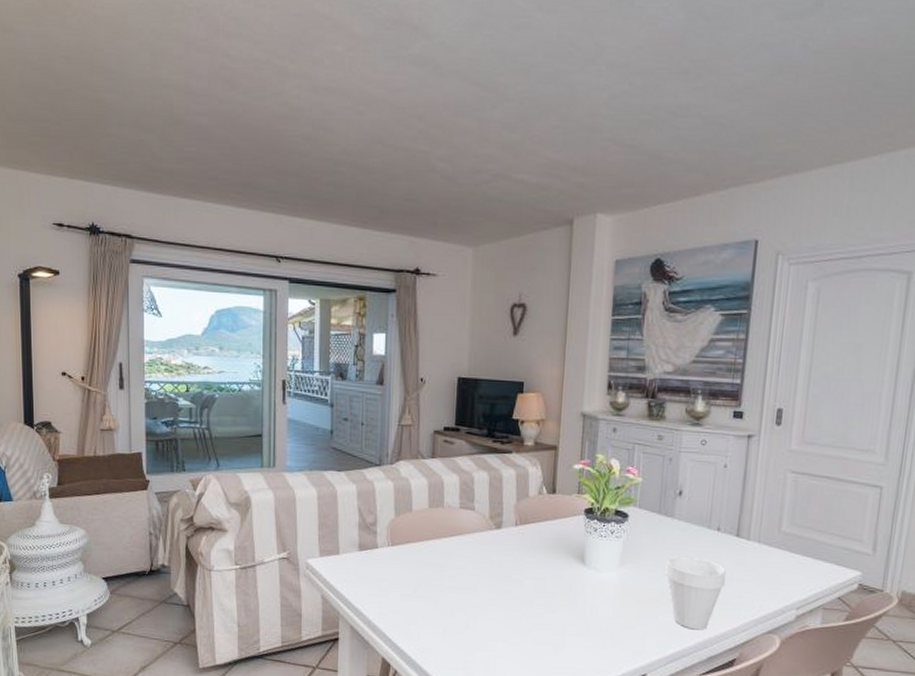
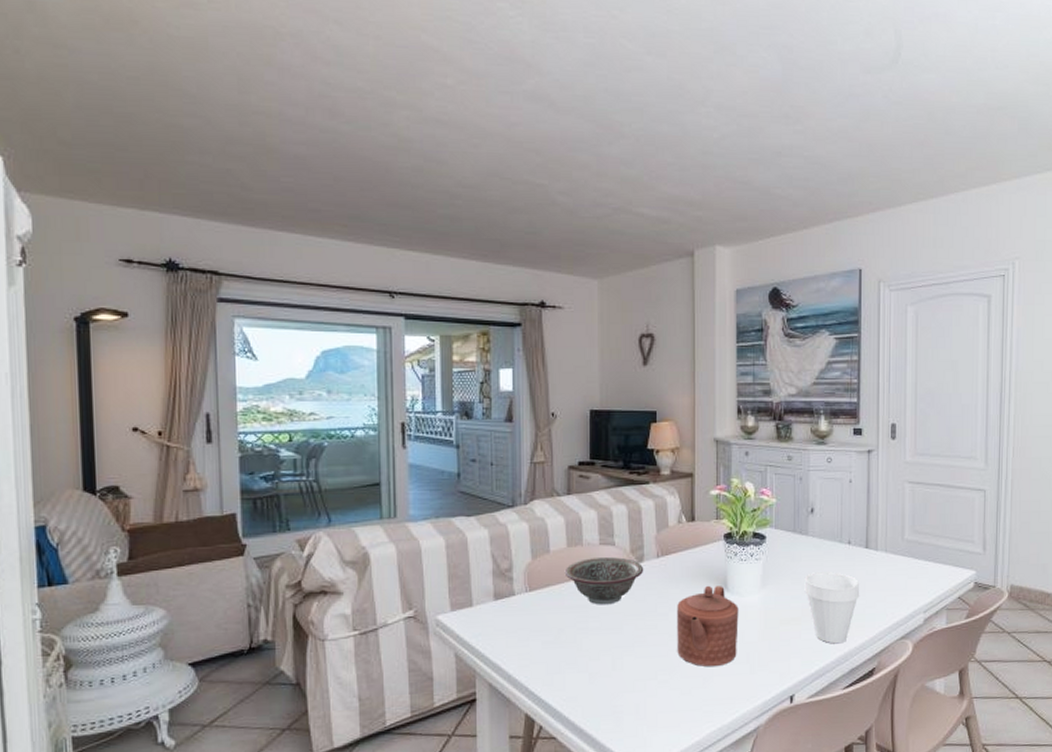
decorative bowl: none [425,520,502,566] -> present [564,557,644,605]
teapot: none [530,557,595,638] -> present [677,585,739,667]

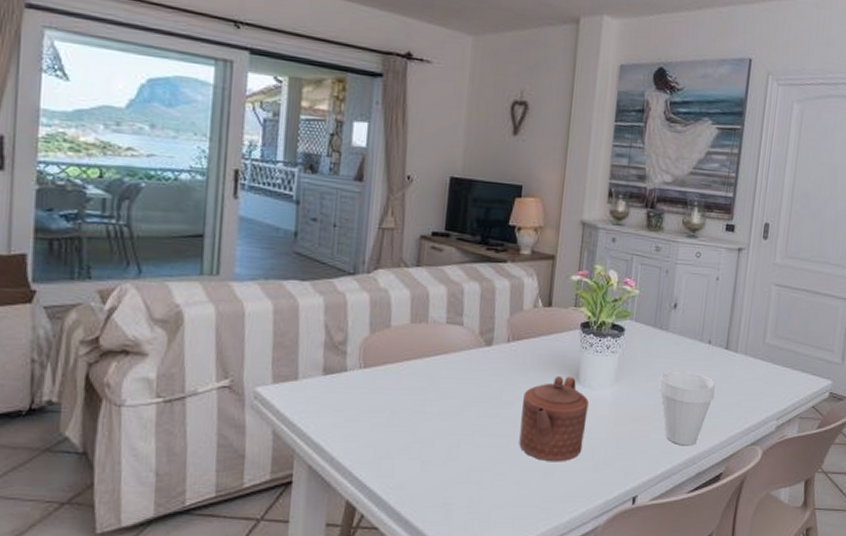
decorative bowl: present [564,557,644,605] -> none [404,337,493,389]

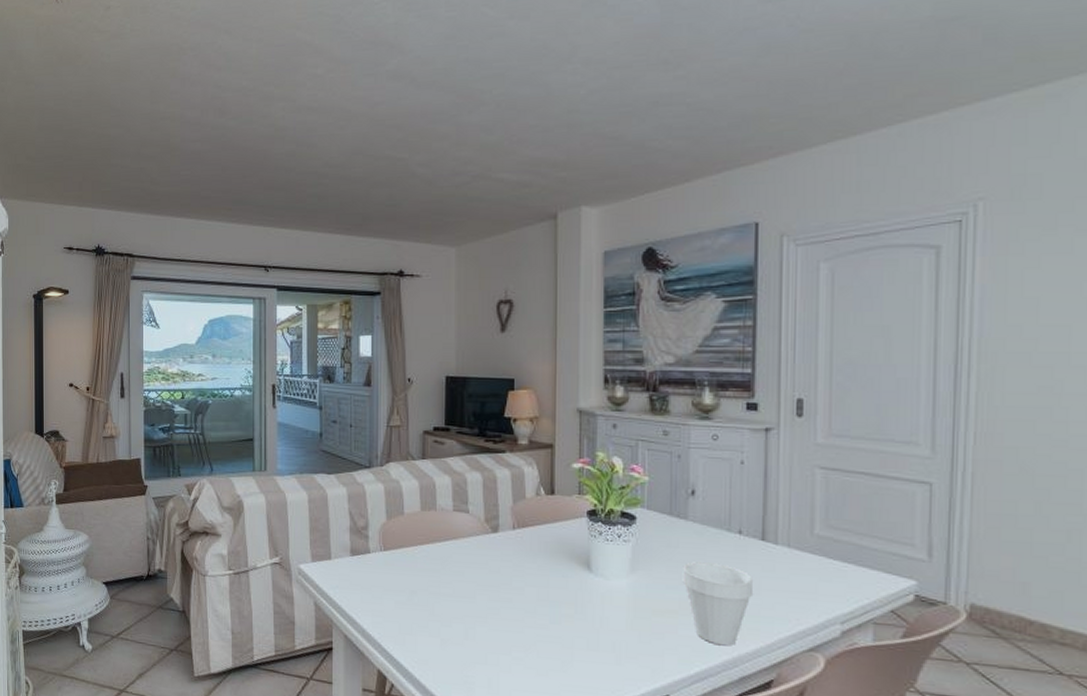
teapot: present [519,375,589,462] -> none [533,563,603,652]

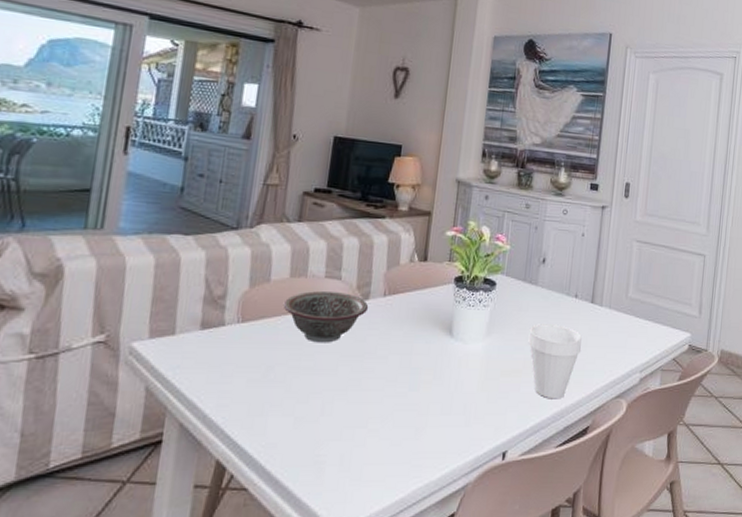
decorative bowl: none [418,523,499,573] -> present [283,291,369,343]

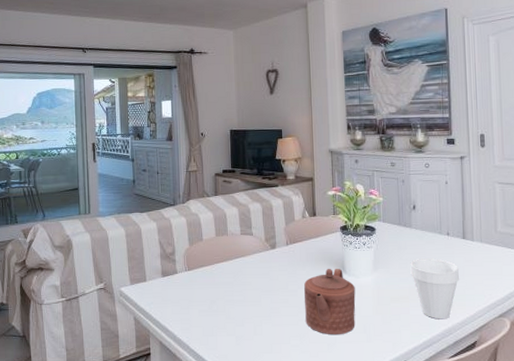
decorative bowl: present [283,291,369,343] -> none [214,245,277,283]
teapot: none [392,329,461,417] -> present [304,268,356,335]

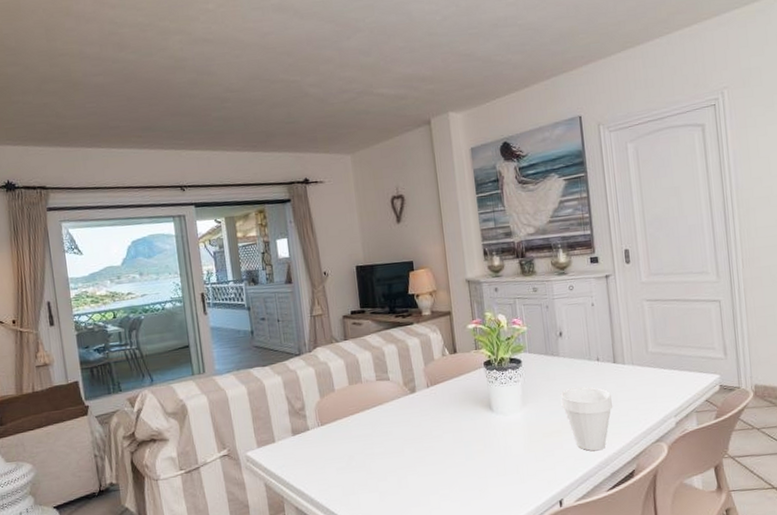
teapot: present [304,268,356,335] -> none [449,408,507,480]

